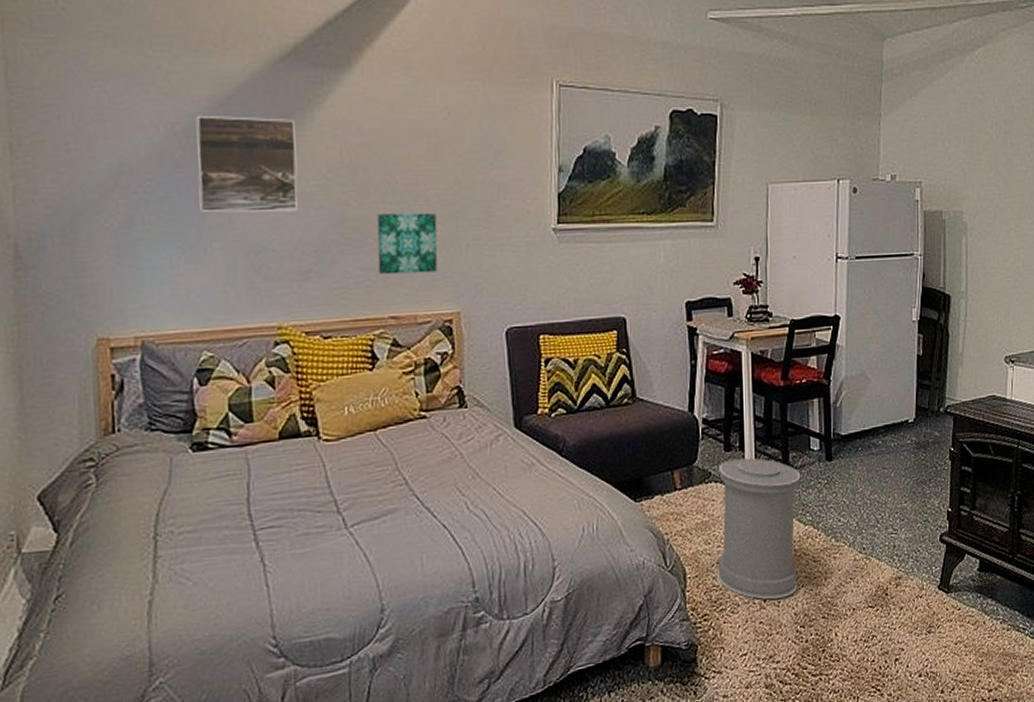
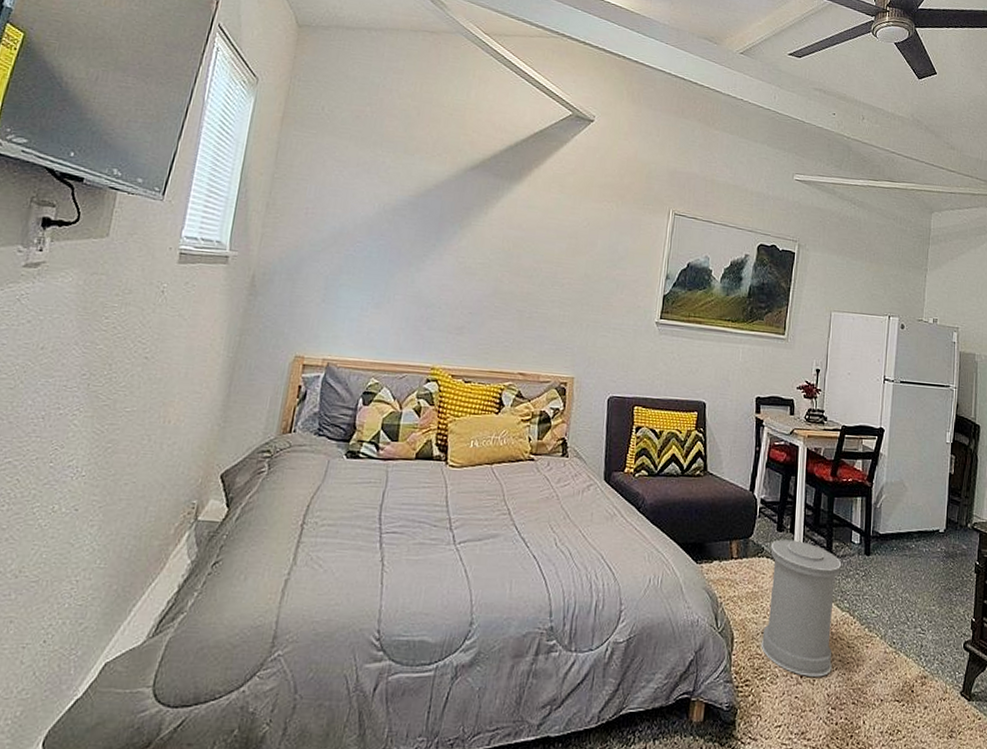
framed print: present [196,115,298,213] -> none [391,200,473,281]
wall art: present [377,212,438,275] -> none [516,291,567,343]

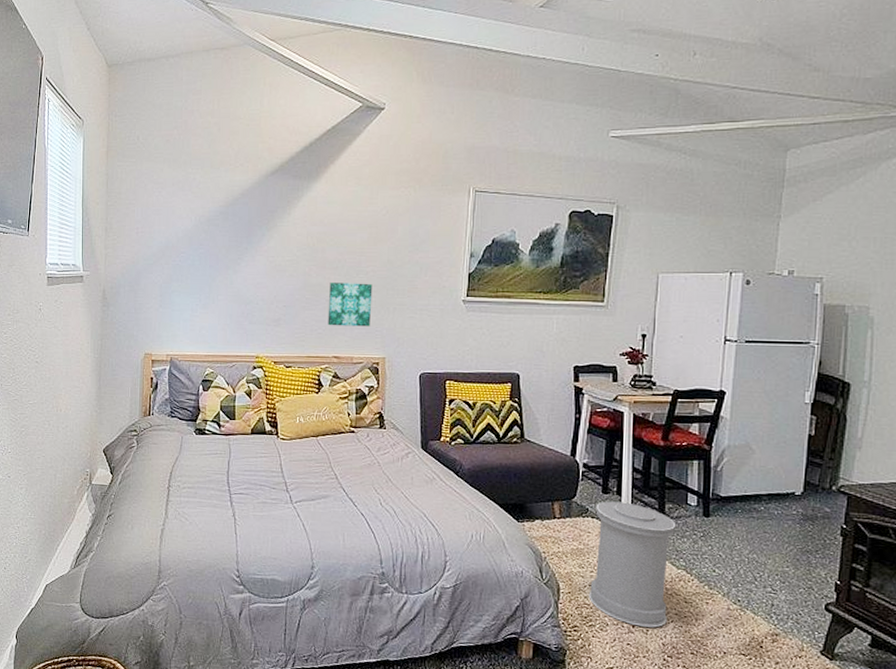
wall art: none [516,291,567,343] -> present [327,283,373,327]

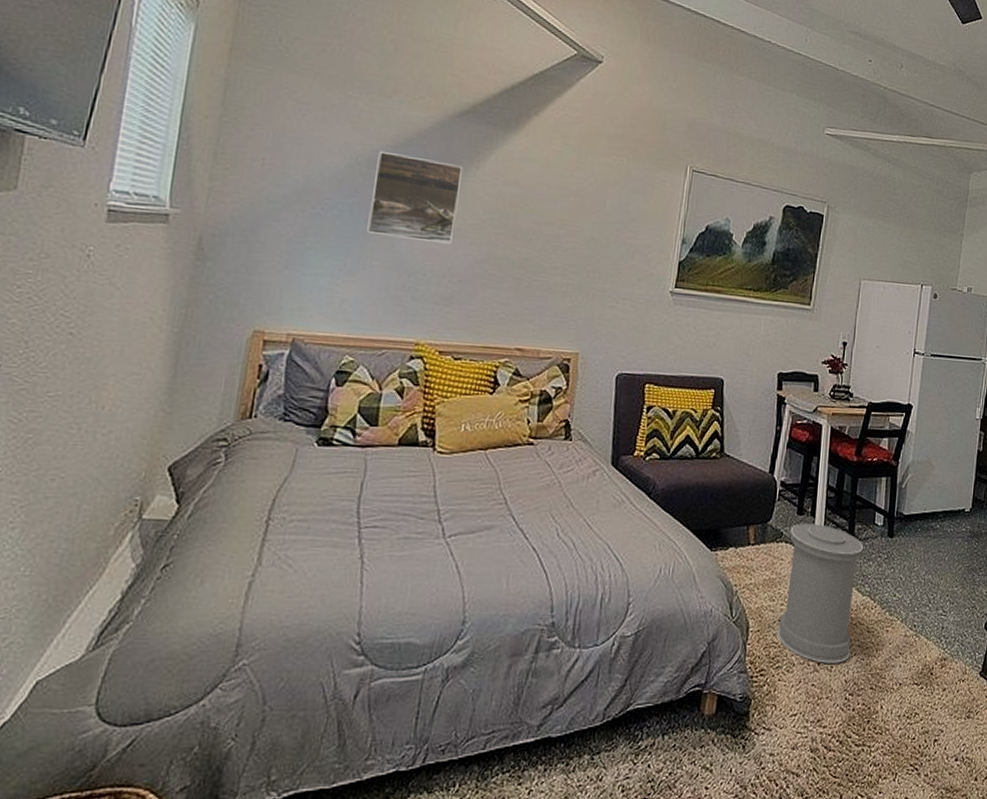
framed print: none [213,211,277,278] -> present [367,150,462,245]
wall art: present [327,283,373,327] -> none [512,257,571,315]

